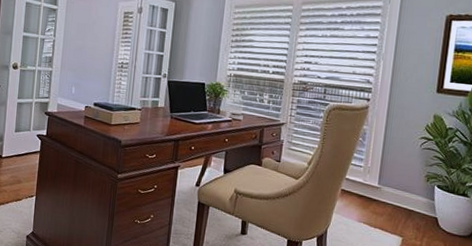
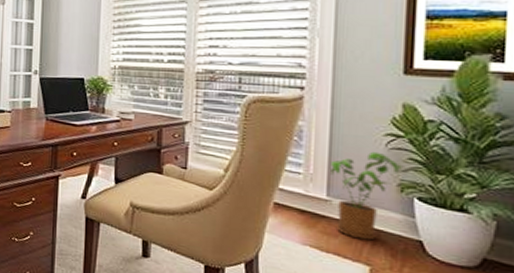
house plant: none [382,150,429,218] -> present [331,151,402,241]

